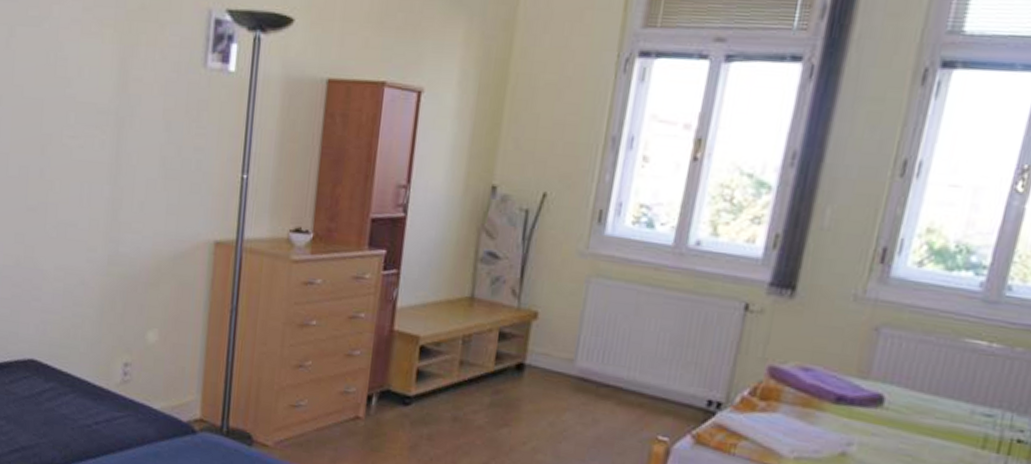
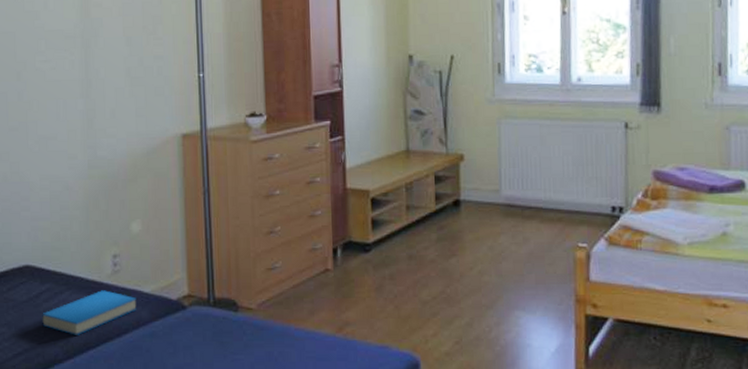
book: none [42,398,144,442] -> present [42,290,137,335]

